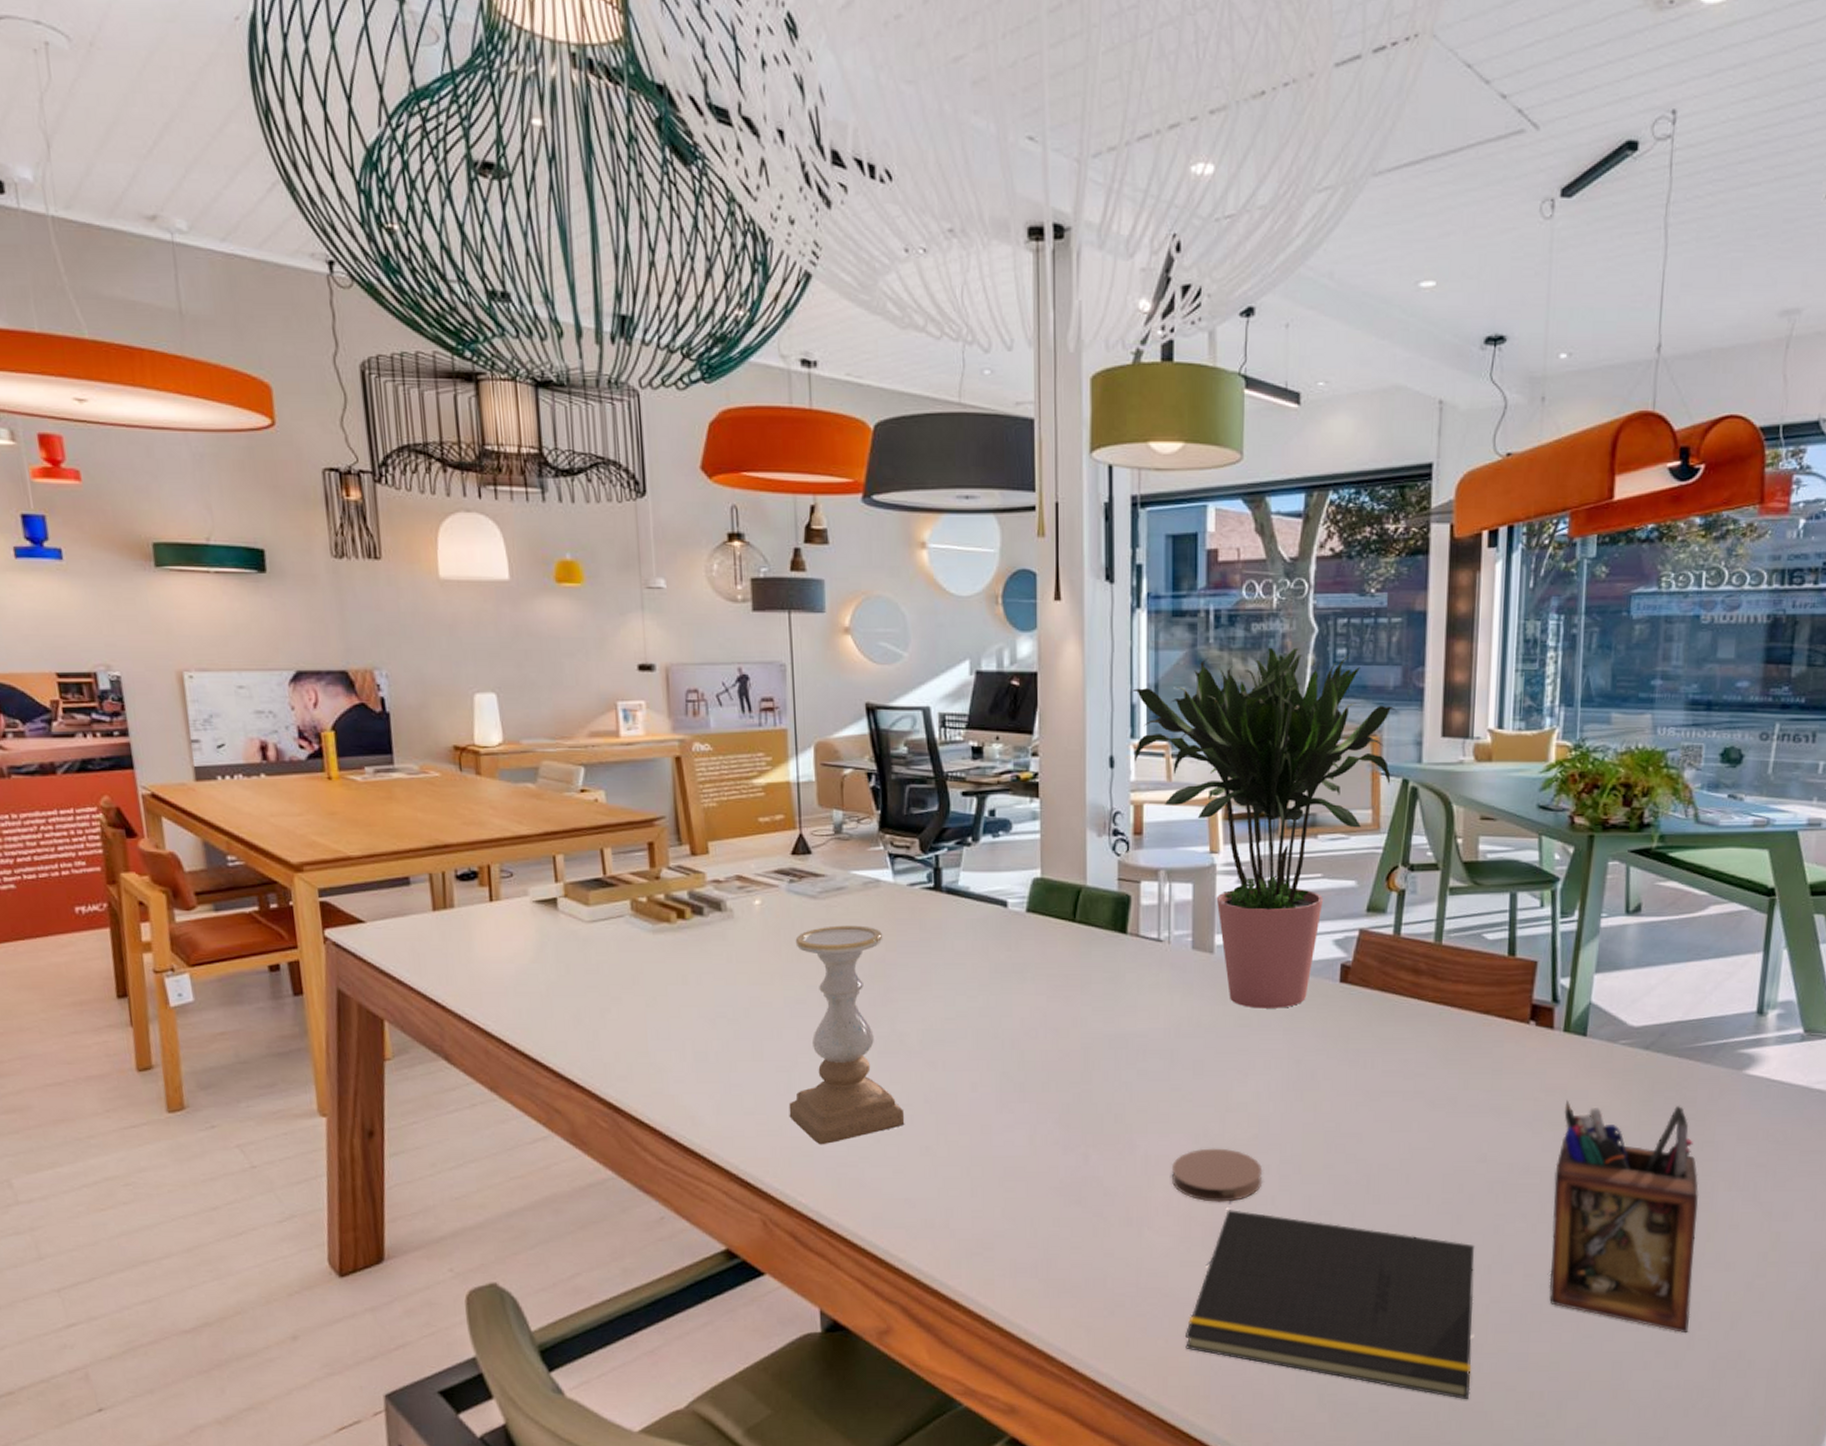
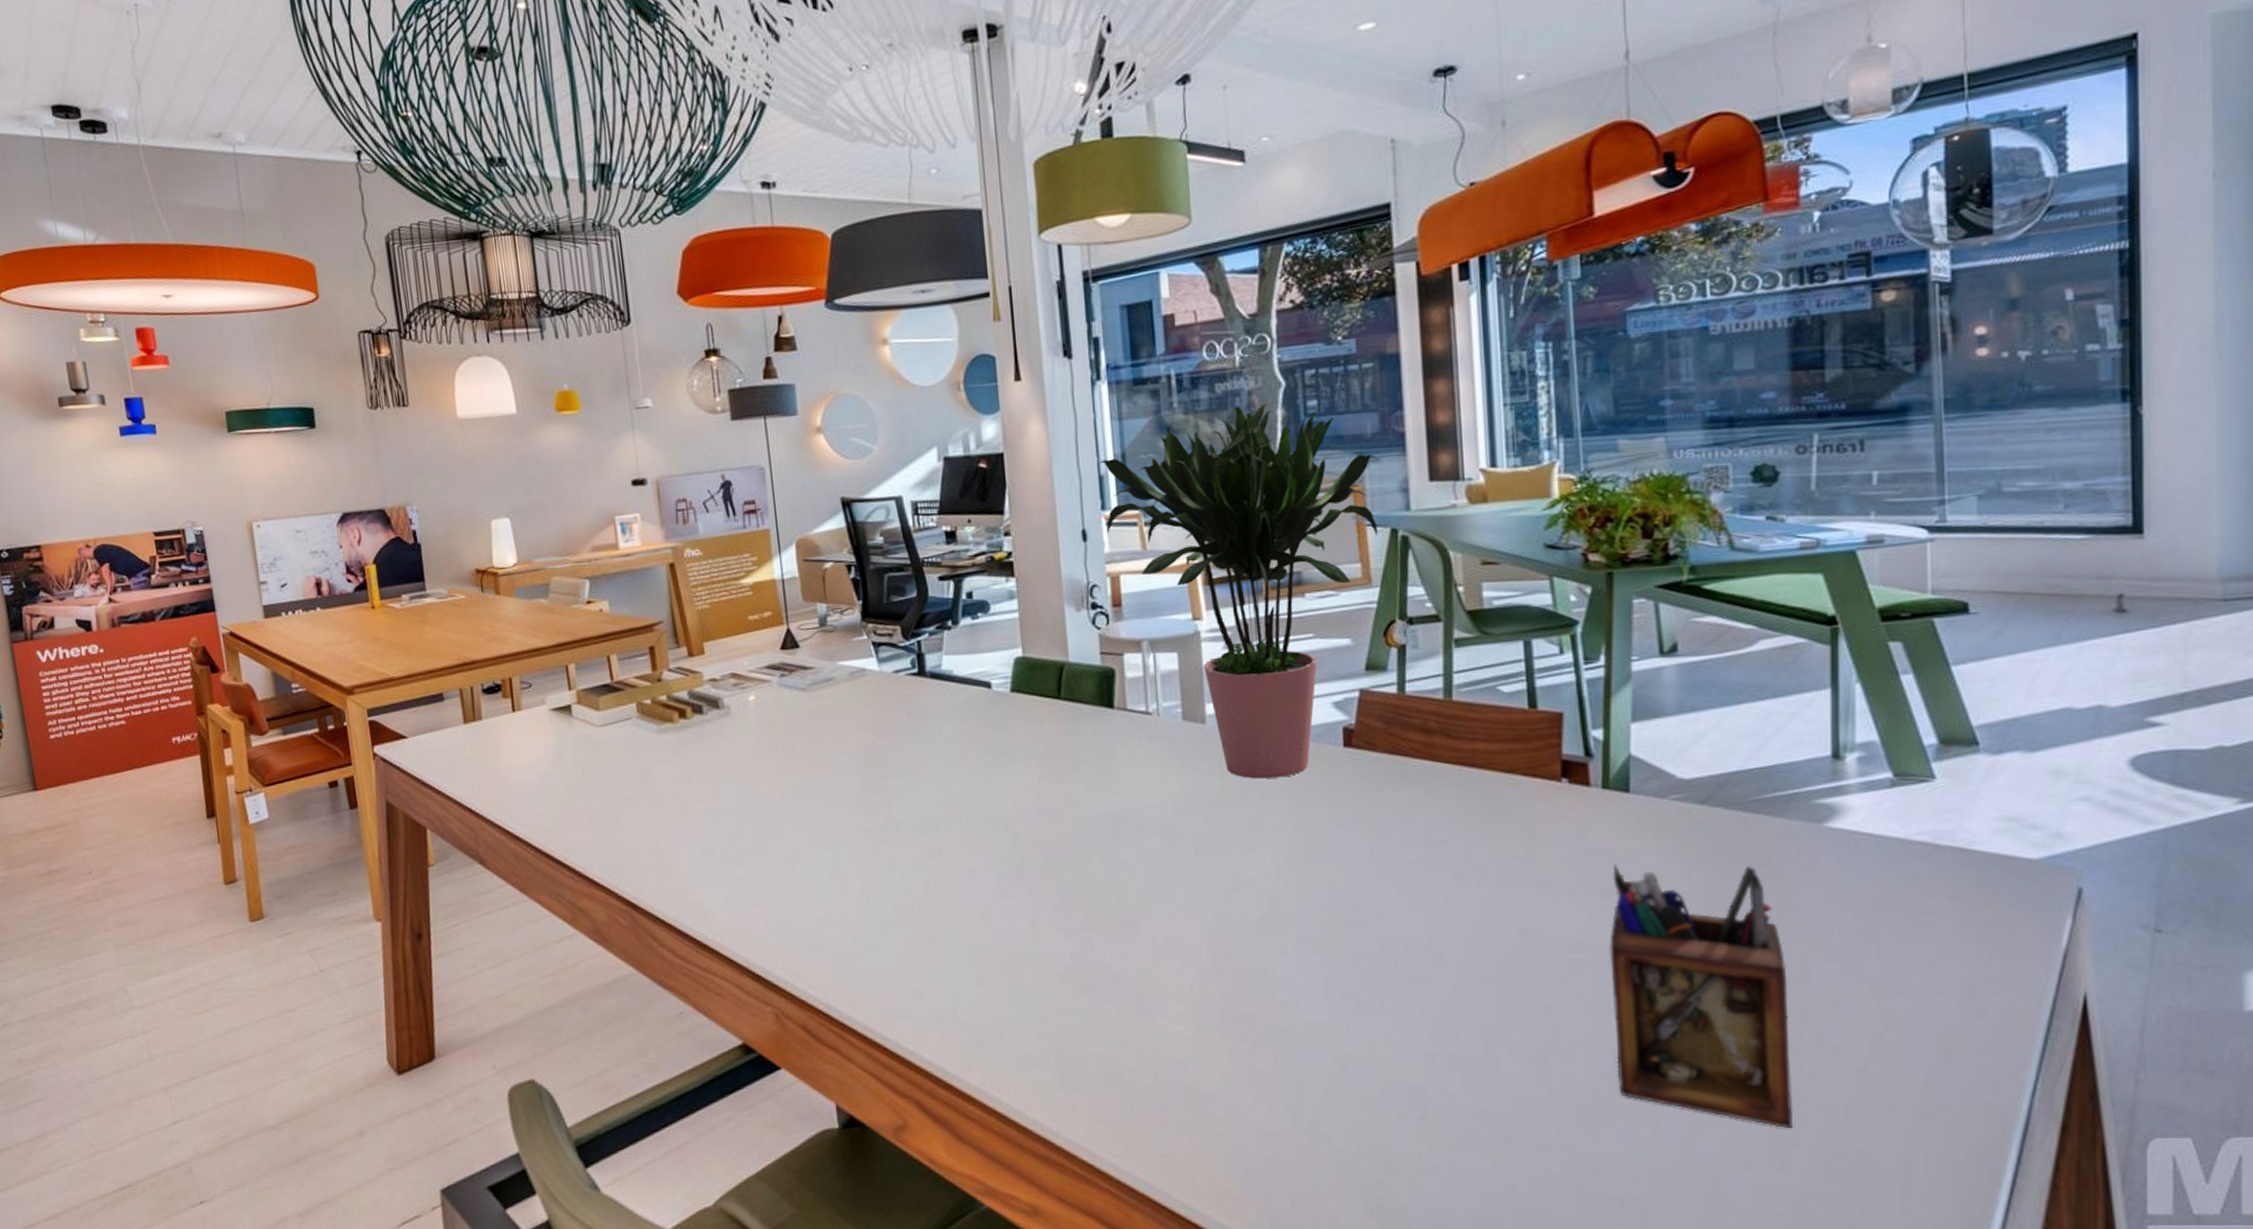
candle holder: present [788,925,905,1145] -> none [789,715,906,937]
coaster: present [1171,1148,1263,1202] -> none [1180,928,1280,987]
notepad: present [1186,1210,1475,1400] -> none [1211,994,1537,1205]

